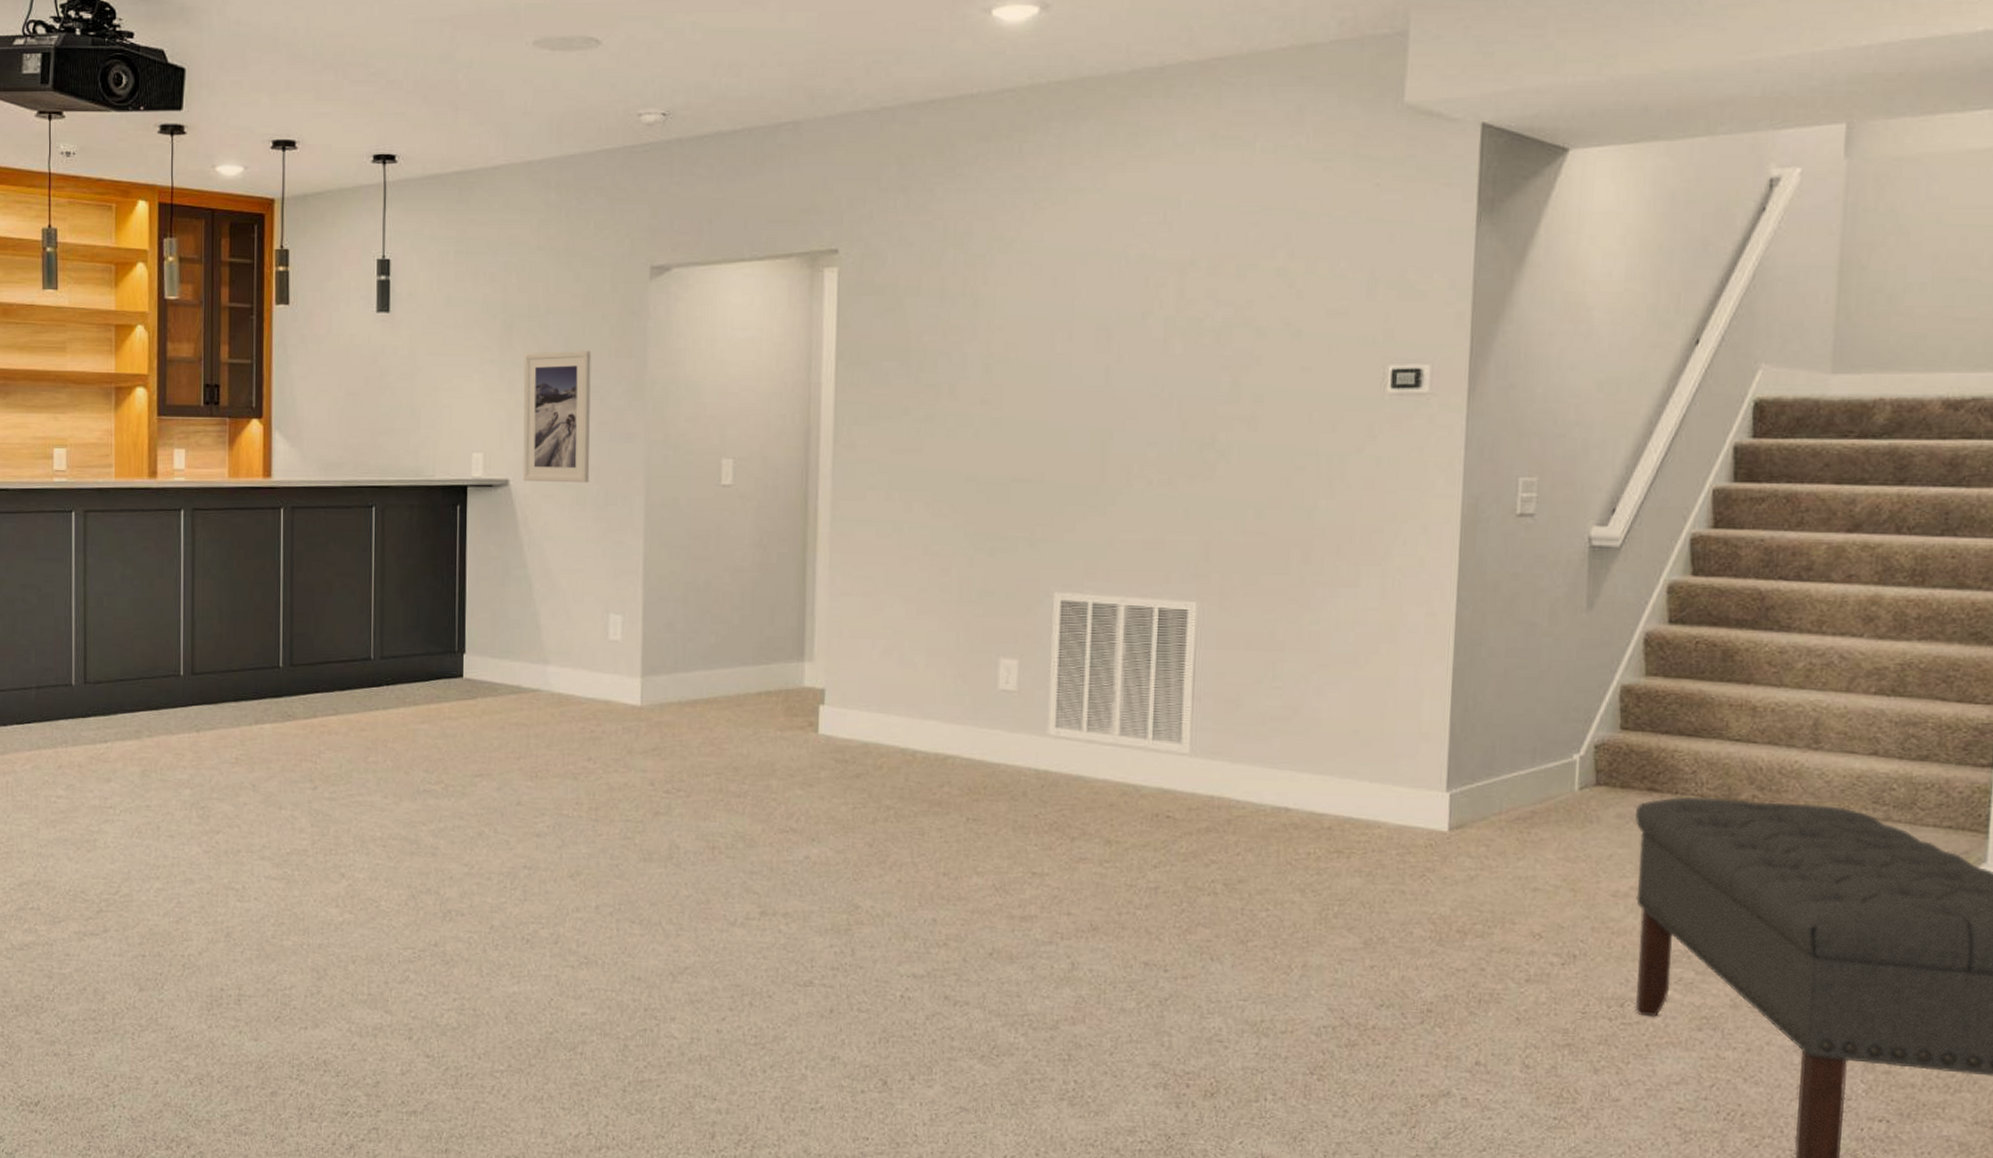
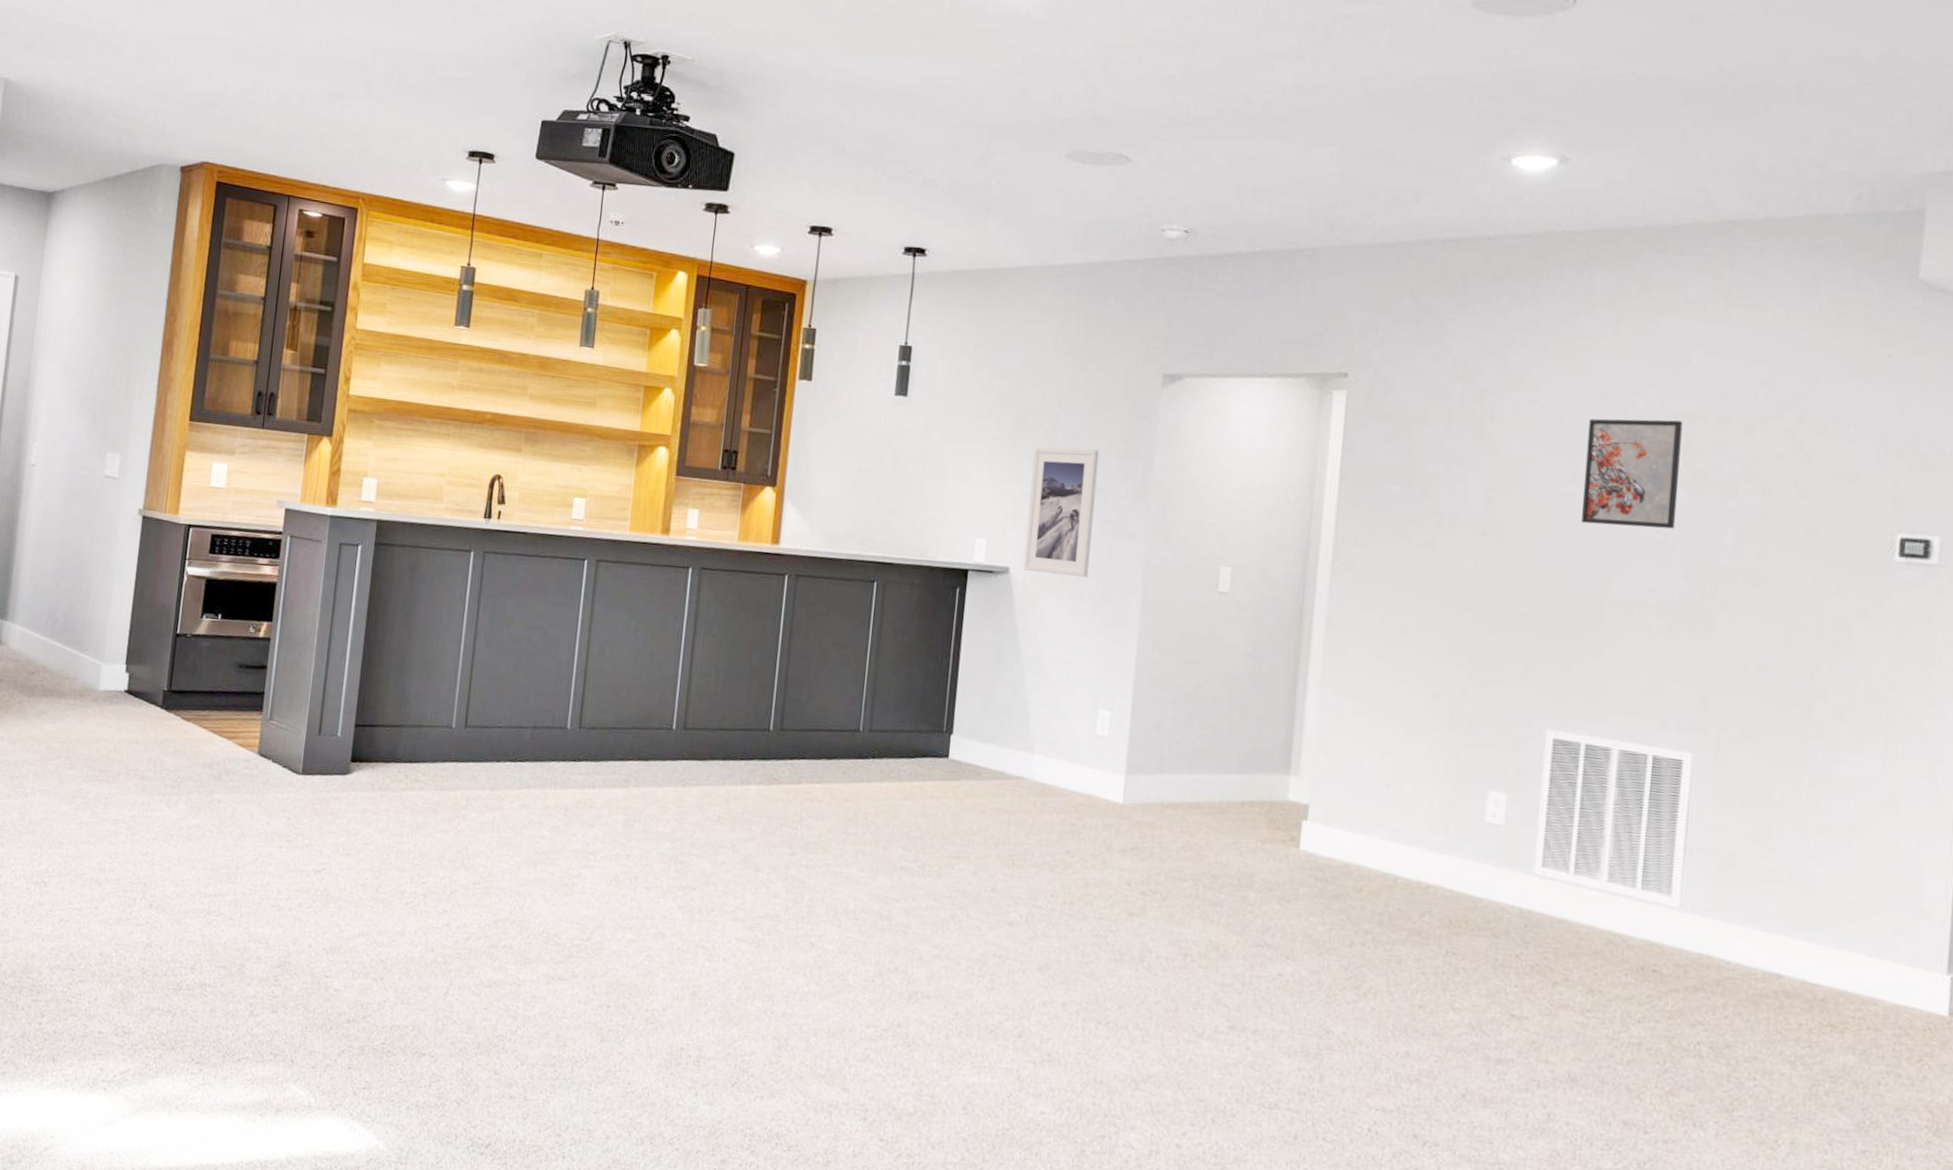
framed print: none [1078,270,1175,382] -> present [1581,418,1683,529]

